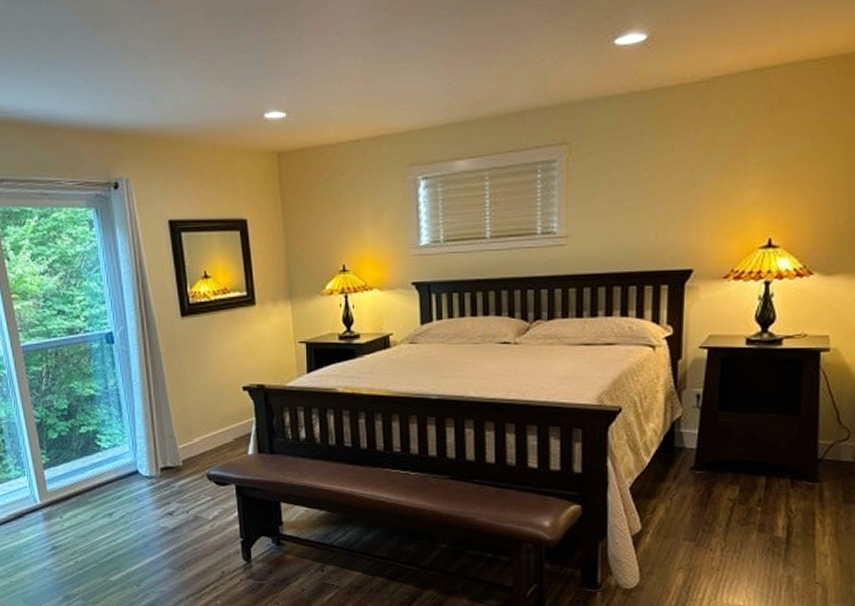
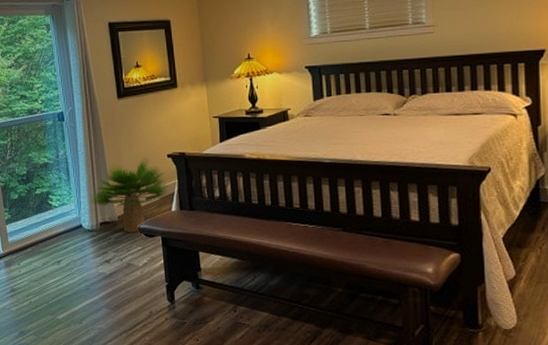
potted plant: none [147,390,246,480] -> present [89,157,170,232]

